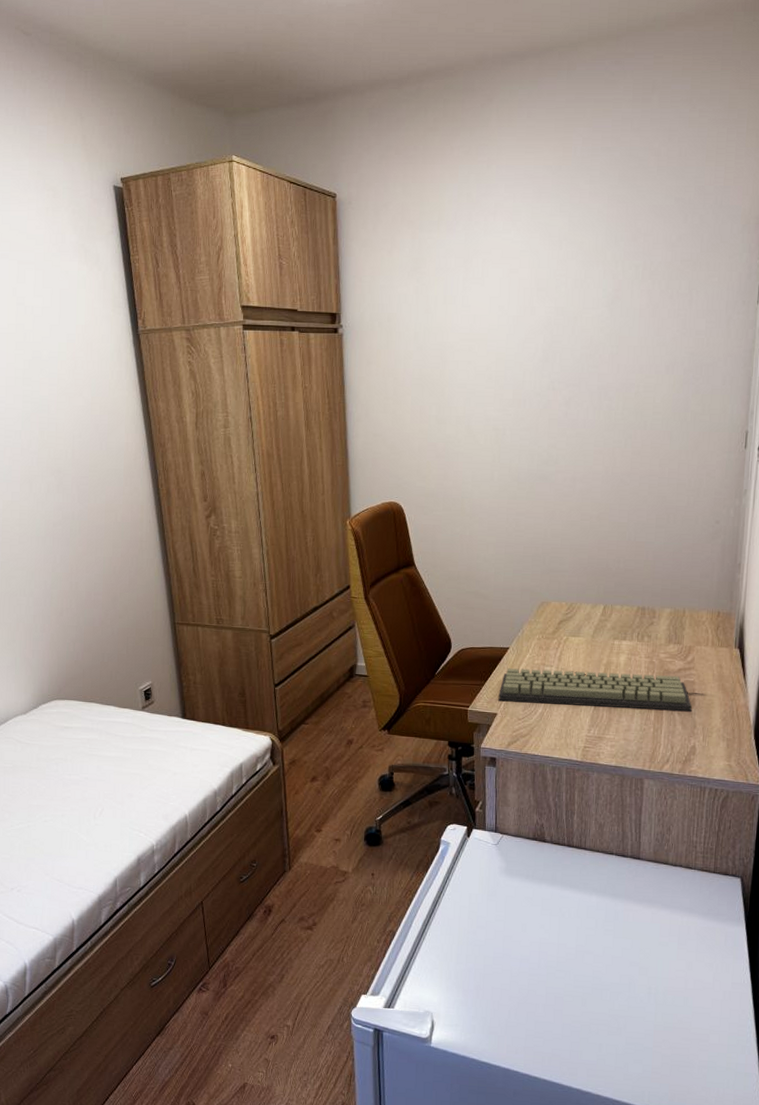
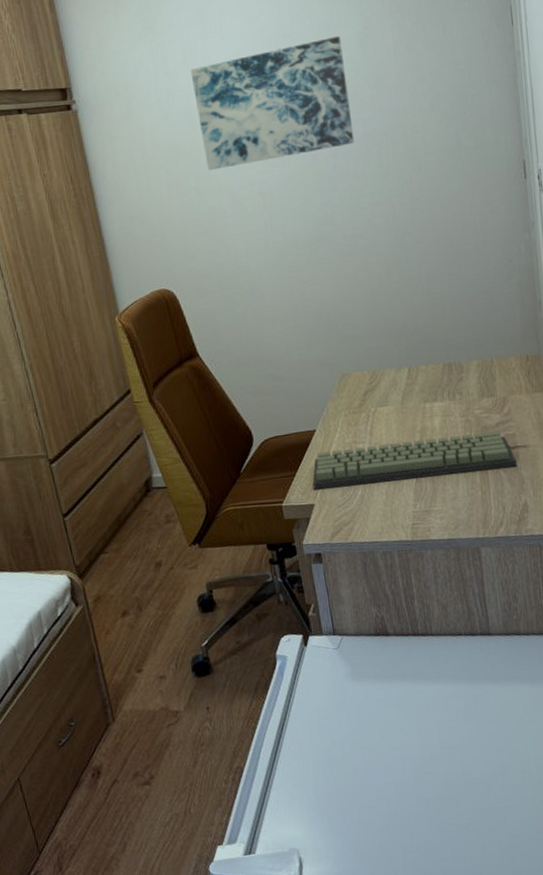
wall art: none [448,294,592,402] -> present [190,35,355,170]

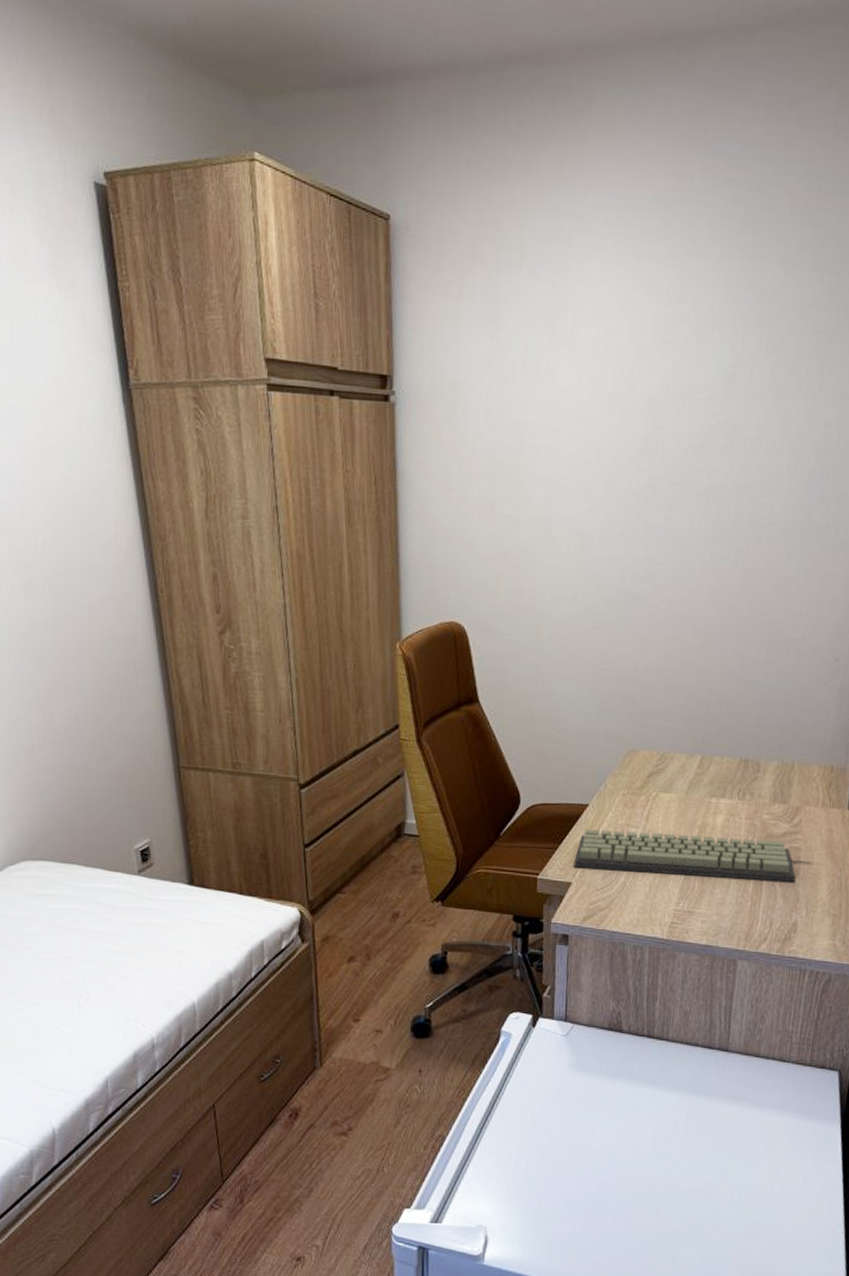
wall art: present [190,35,355,170] -> none [527,369,704,499]

